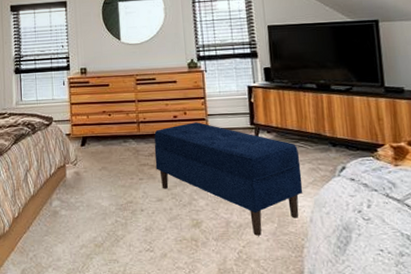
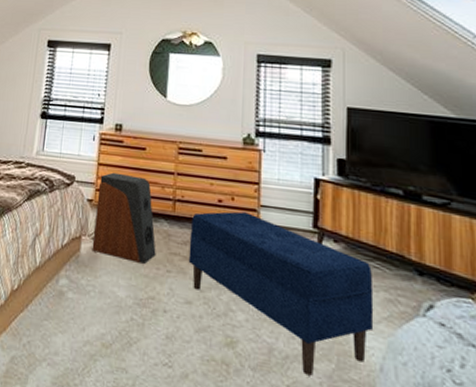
speaker: none [73,108,129,177] -> present [92,172,156,264]

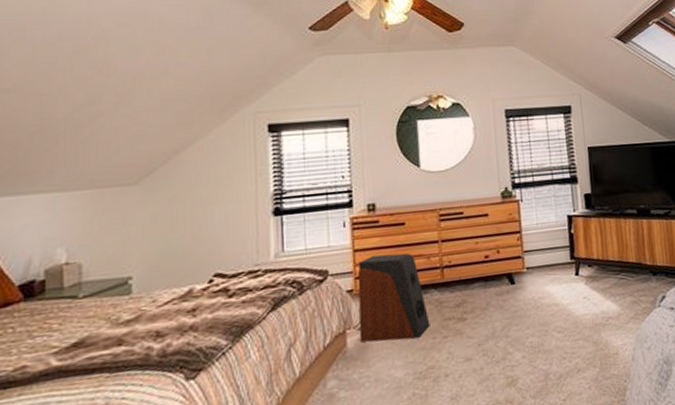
bench: present [188,211,374,376] -> none [461,261,625,385]

